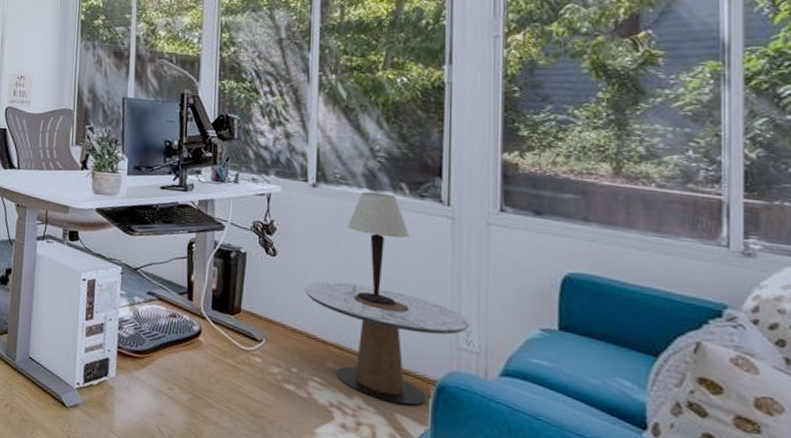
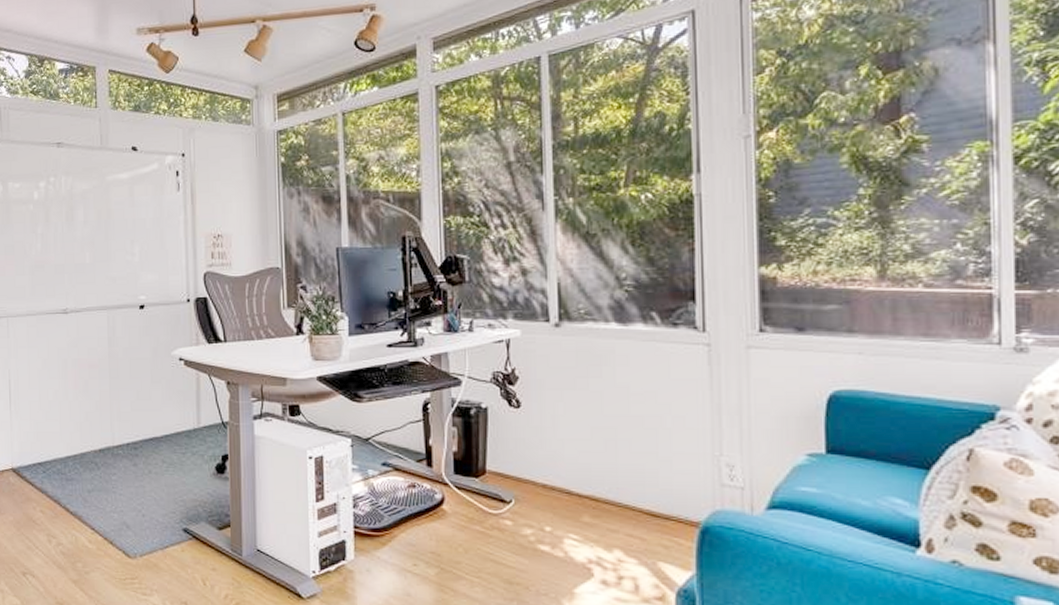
side table: present [304,281,470,406] -> none [553,428,732,552]
table lamp: present [347,191,410,307] -> none [596,325,664,449]

